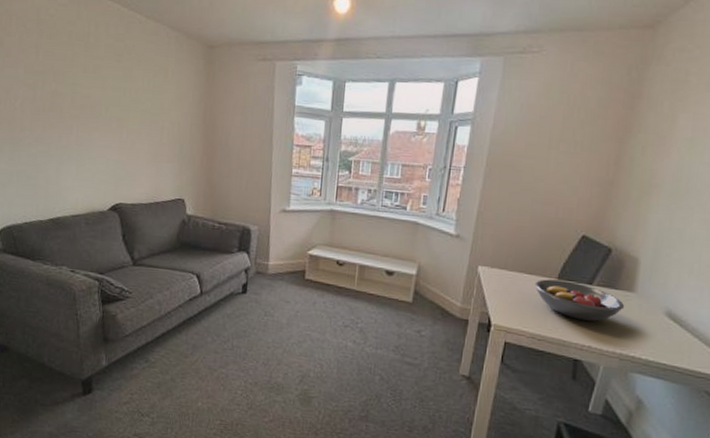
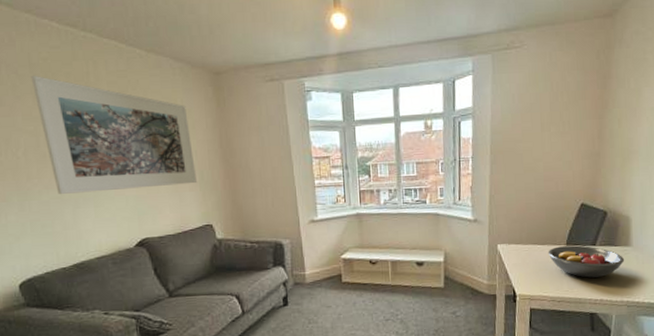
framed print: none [37,30,177,156] -> present [31,75,198,194]

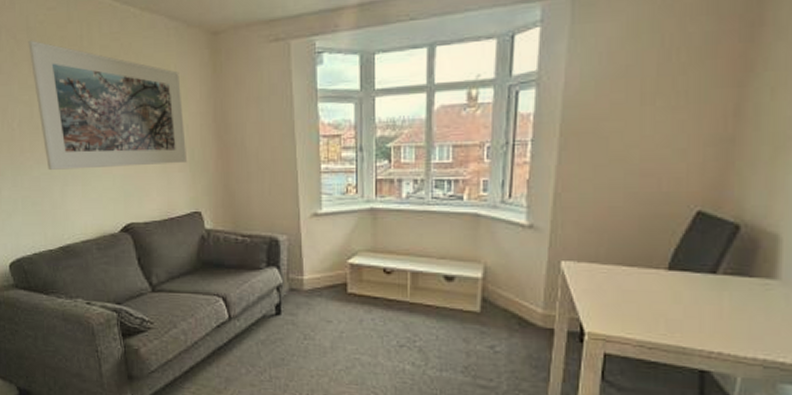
fruit bowl: present [548,245,625,278] -> none [637,271,765,320]

